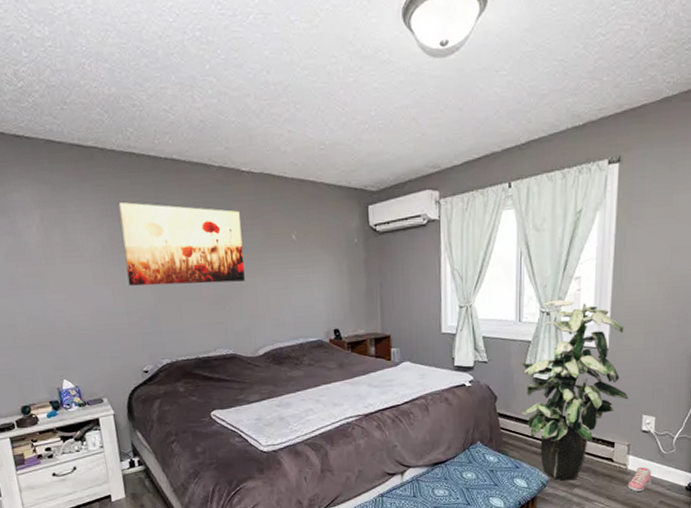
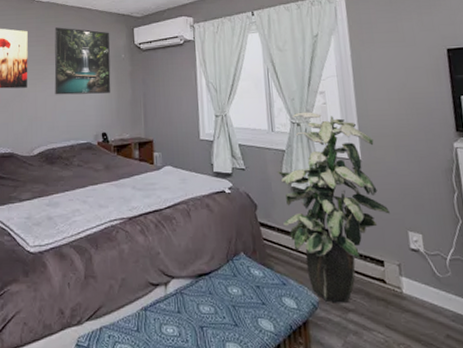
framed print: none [272,206,343,289] -> present [54,27,111,95]
sneaker: present [627,466,652,492] -> none [406,290,433,321]

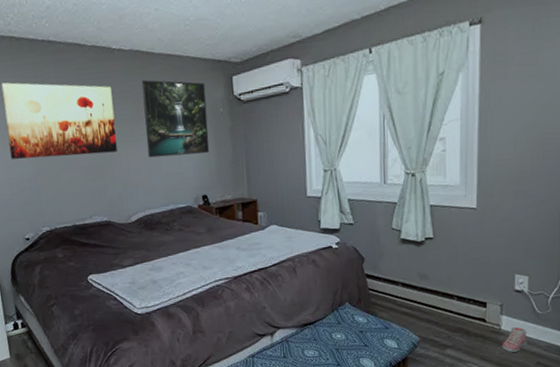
indoor plant: present [277,112,390,303] -> none [387,160,499,341]
sneaker: none [406,290,433,321] -> present [502,326,527,352]

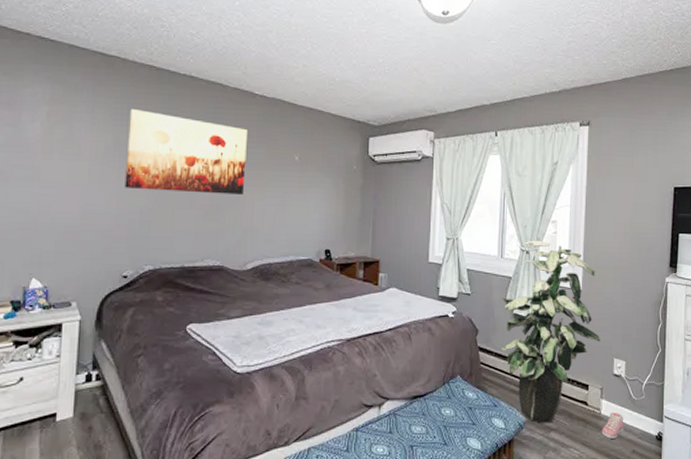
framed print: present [141,79,210,158] -> none [275,128,342,207]
indoor plant: none [387,160,499,341] -> present [501,240,600,423]

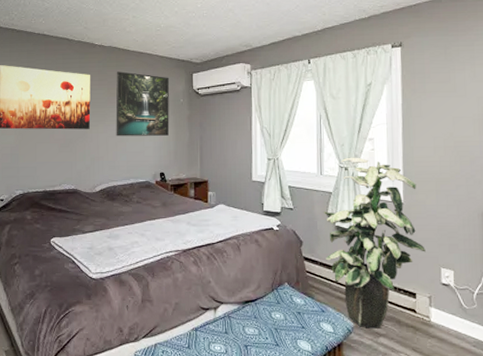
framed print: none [275,128,342,207] -> present [116,71,170,137]
sneaker: present [601,412,624,439] -> none [432,319,456,346]

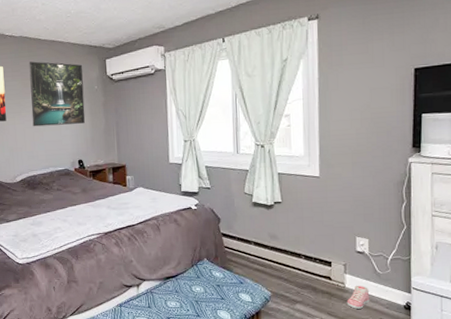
indoor plant: present [323,157,426,329] -> none [240,134,341,297]
sneaker: none [432,319,456,346] -> present [346,285,370,309]

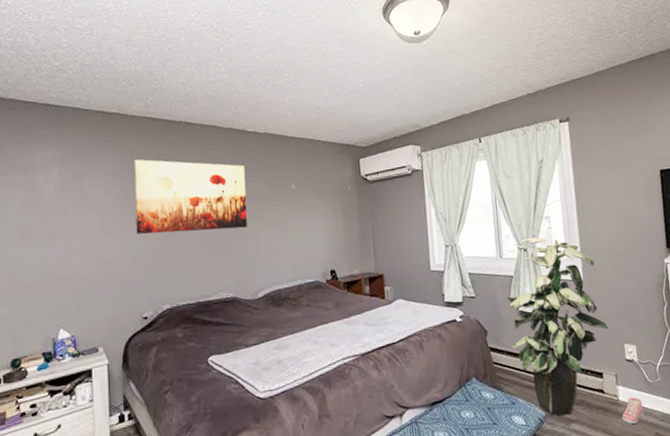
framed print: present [29,61,85,127] -> none [274,160,338,234]
indoor plant: none [240,134,341,297] -> present [505,237,608,416]

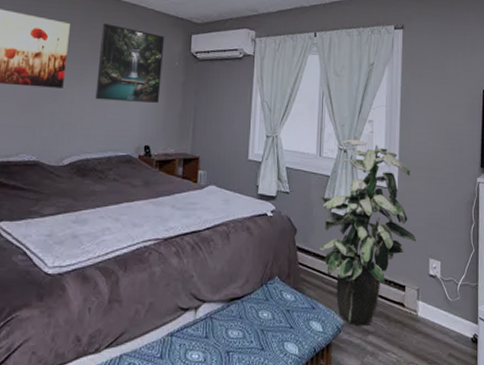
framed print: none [274,160,338,234] -> present [95,23,165,103]
sneaker: present [621,397,644,424] -> none [418,313,440,342]

